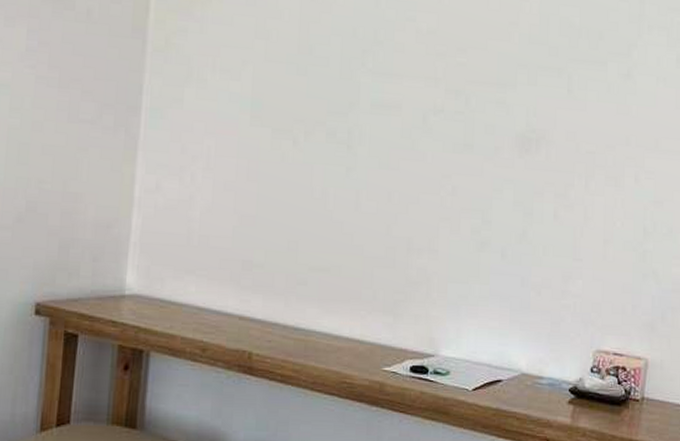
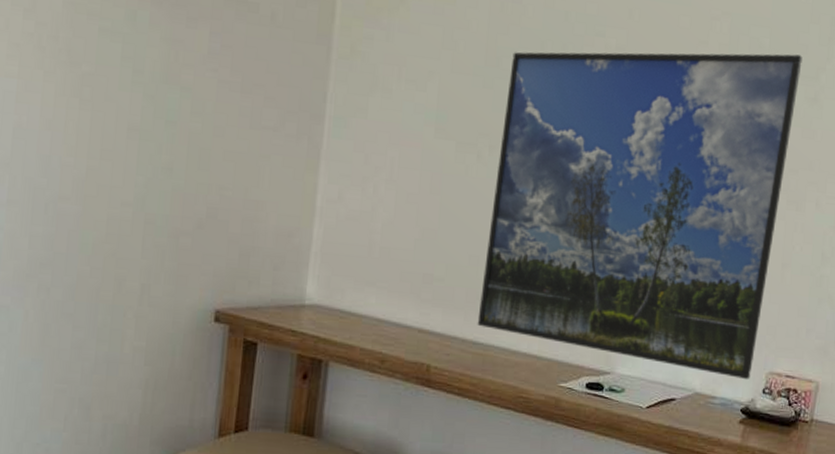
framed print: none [298,32,613,358] -> present [477,52,803,379]

